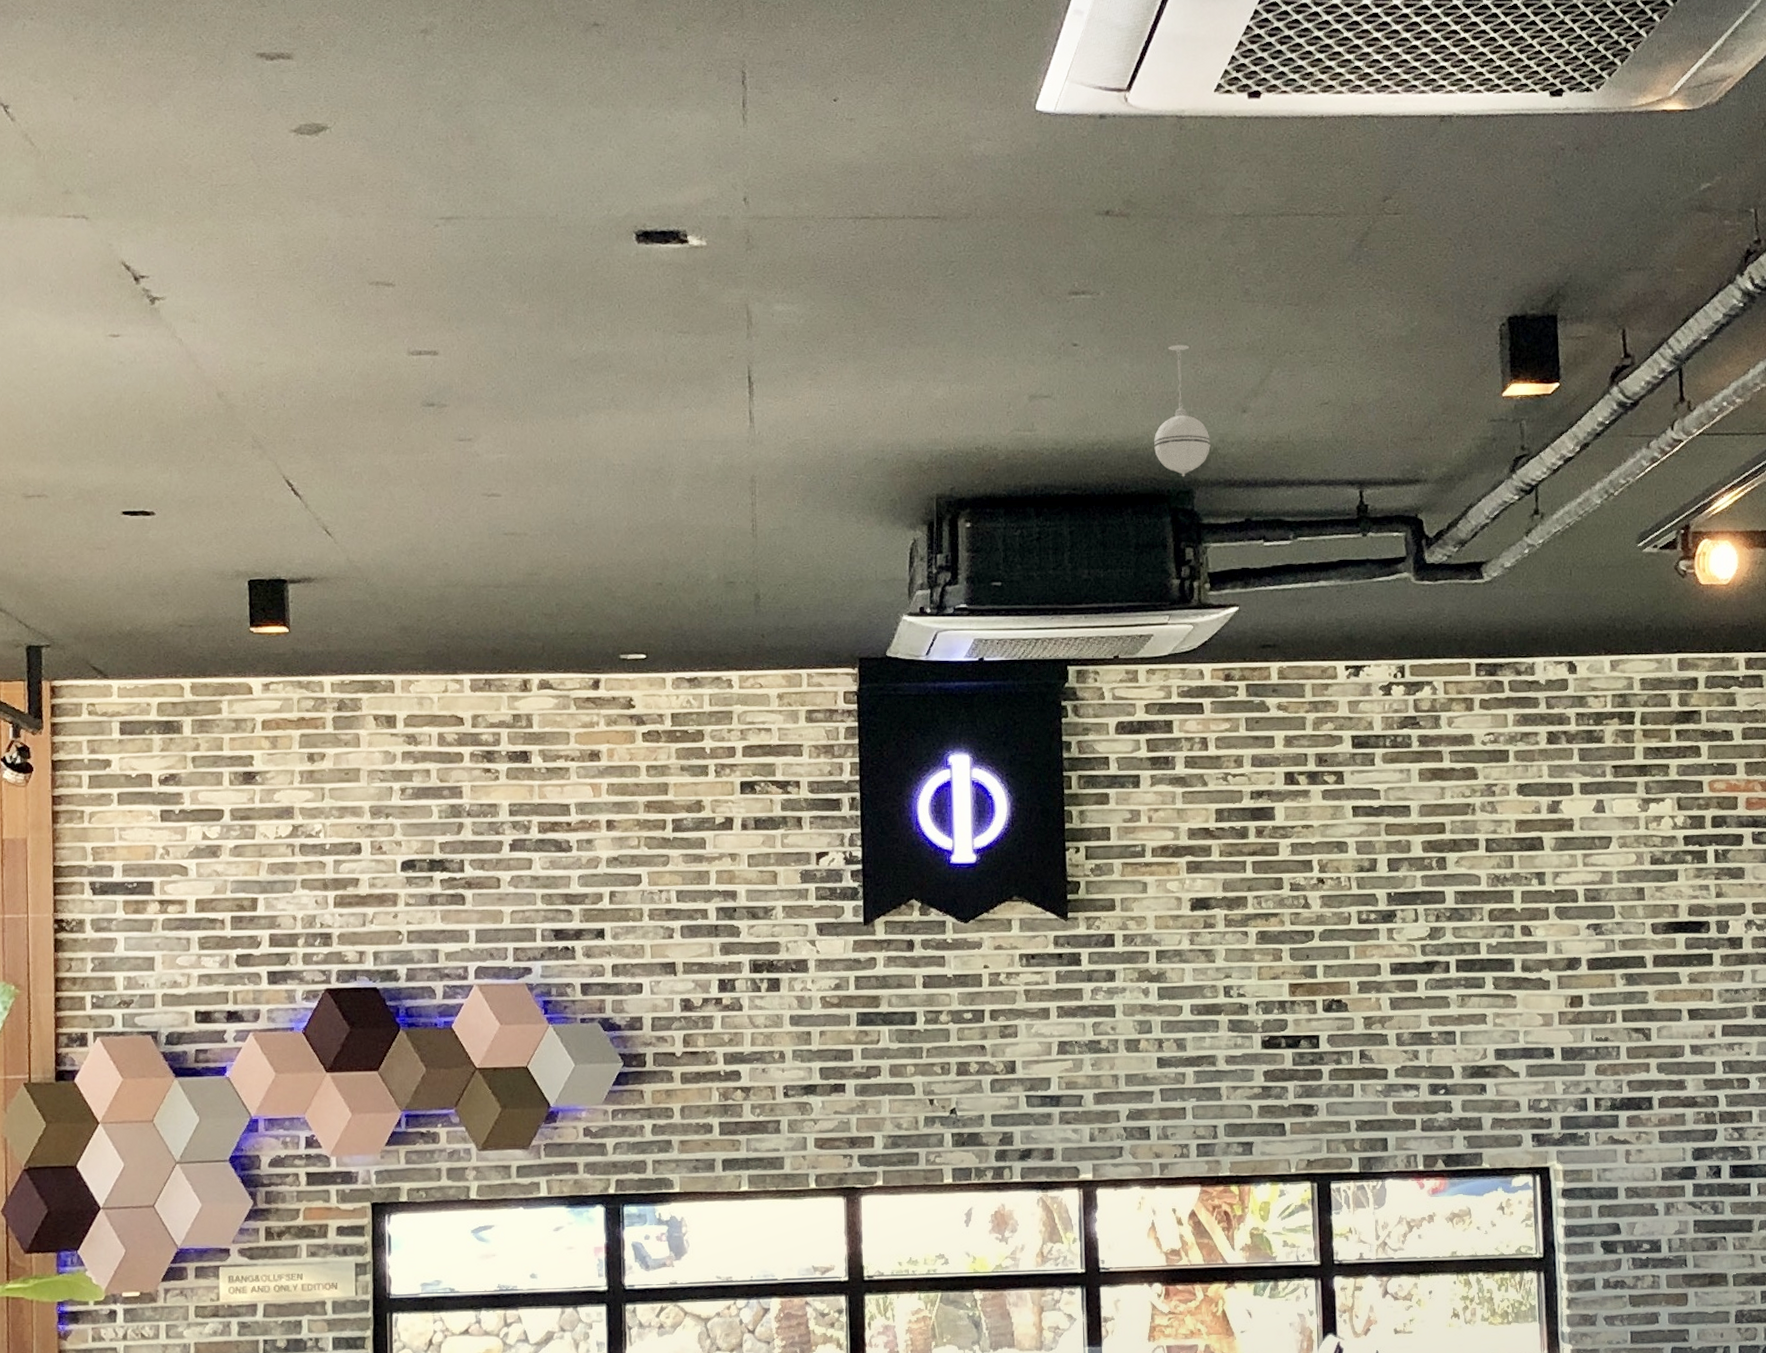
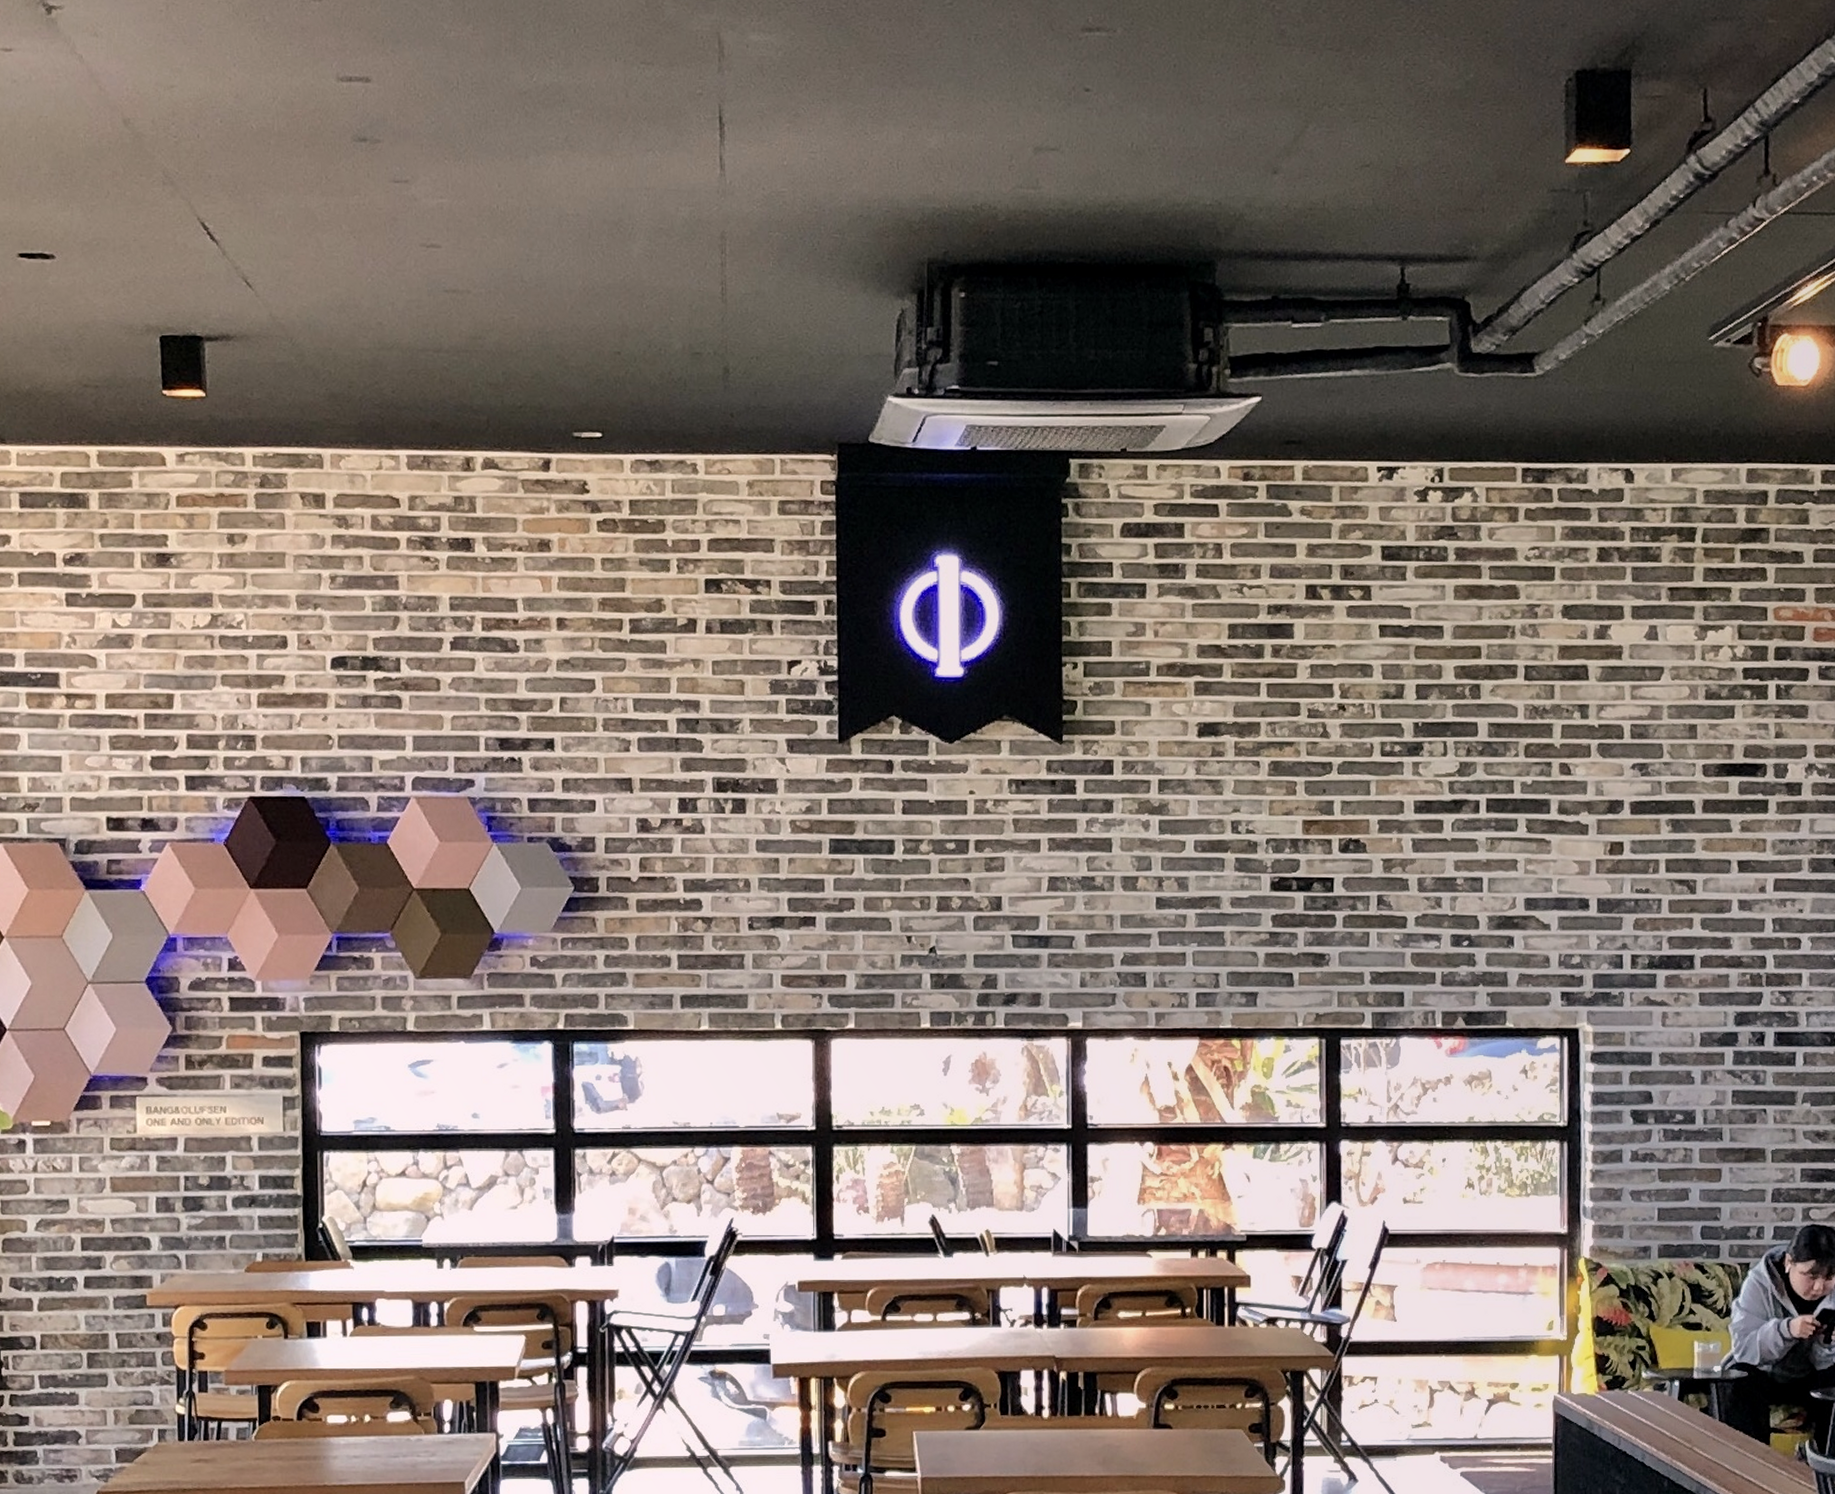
pendant light: present [1154,344,1210,477] -> none [1173,93,1236,246]

